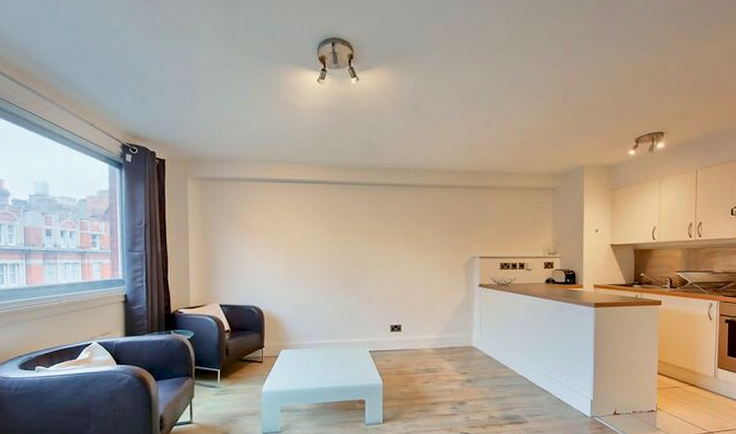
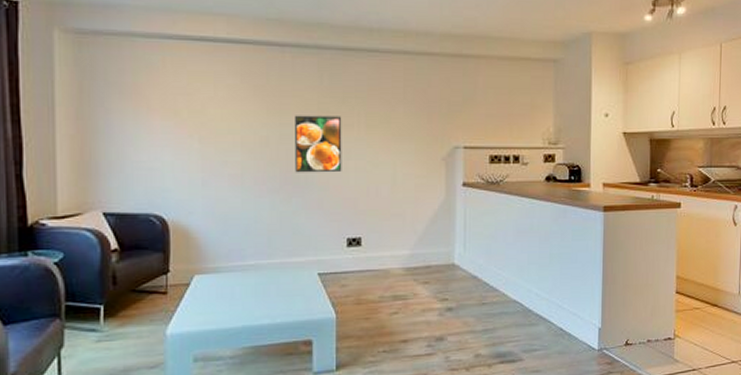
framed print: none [352,234,387,277] -> present [295,115,342,173]

